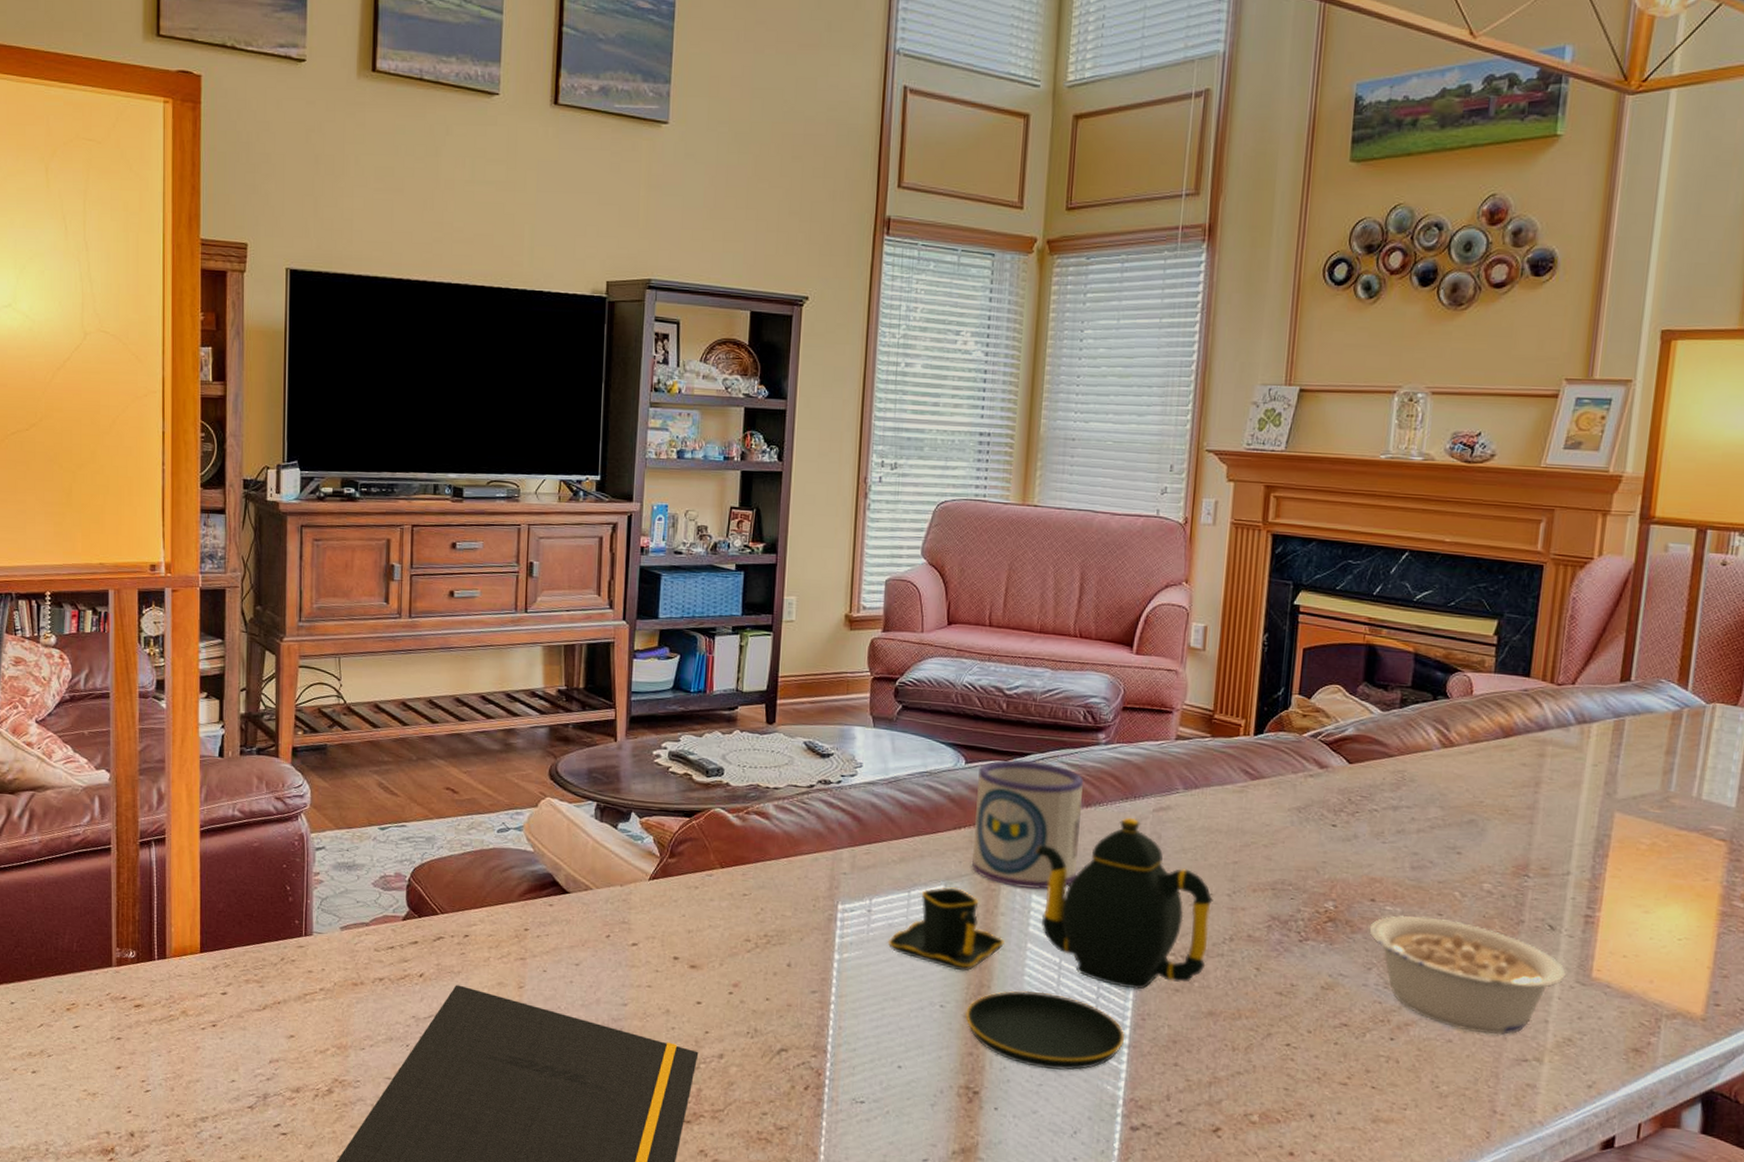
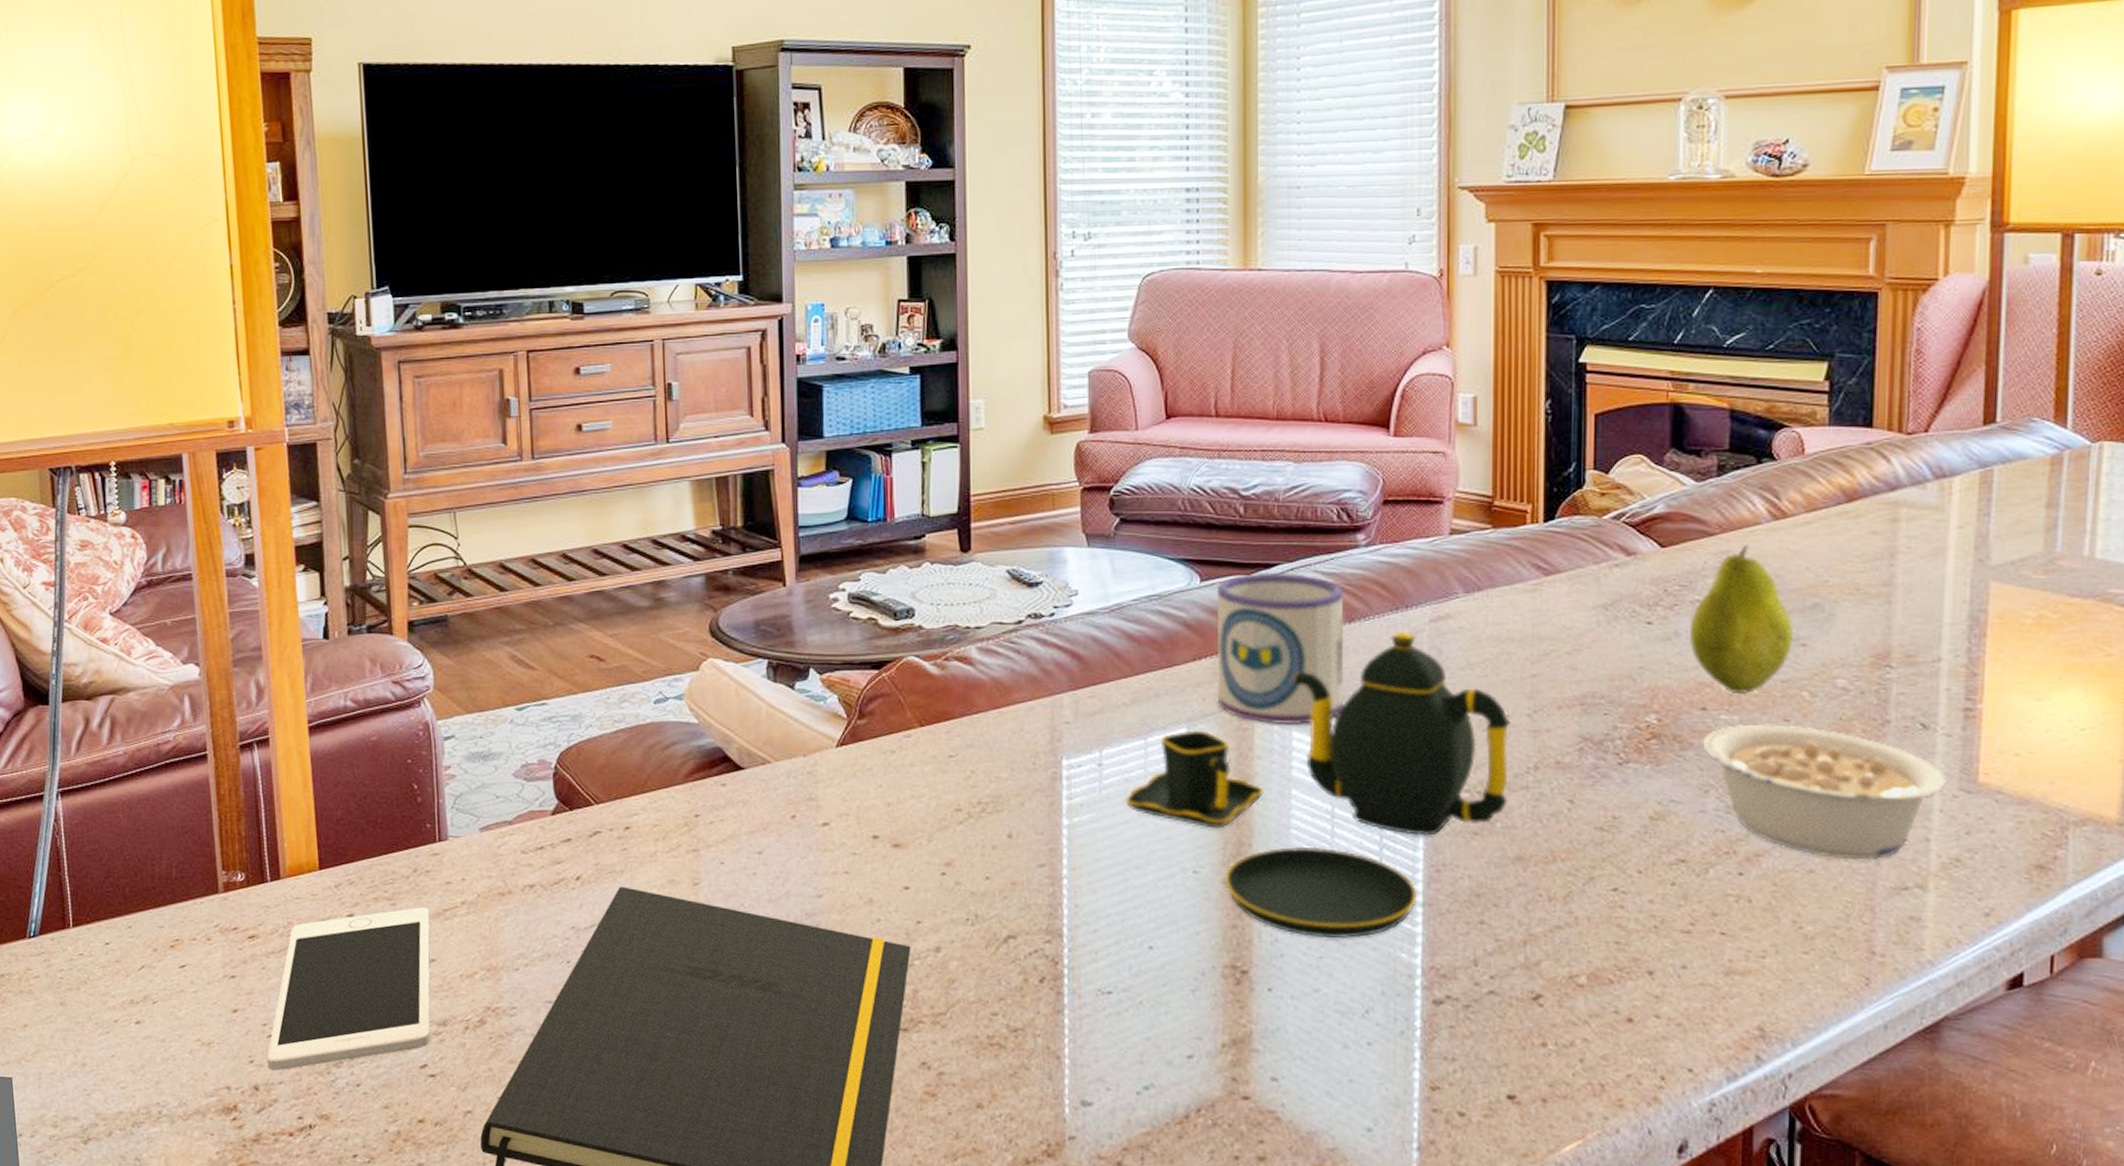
cell phone: none [143,990,291,1121] -> present [267,907,430,1071]
fruit: none [1365,766,1452,890] -> present [1689,544,1794,693]

